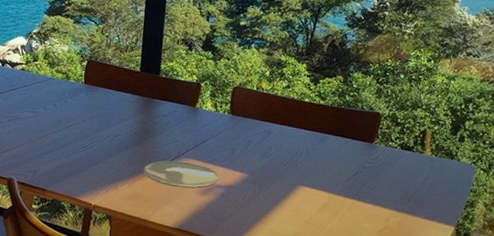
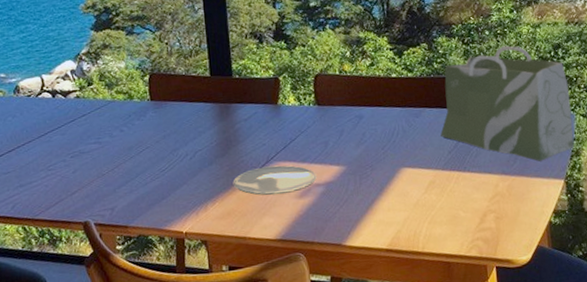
grocery bag: none [342,91,474,205] -> present [440,45,574,161]

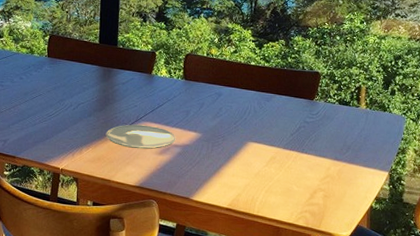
grocery bag: present [440,45,574,161] -> none [286,51,404,154]

